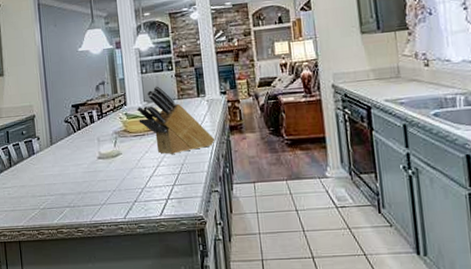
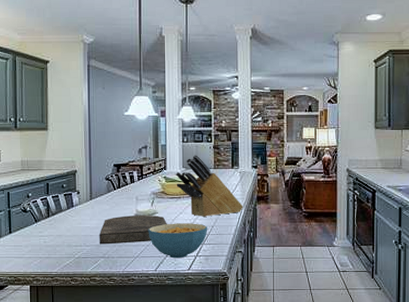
cutting board: none [63,157,133,193] -> present [100,214,167,244]
cereal bowl: none [112,162,178,204] -> present [148,223,208,259]

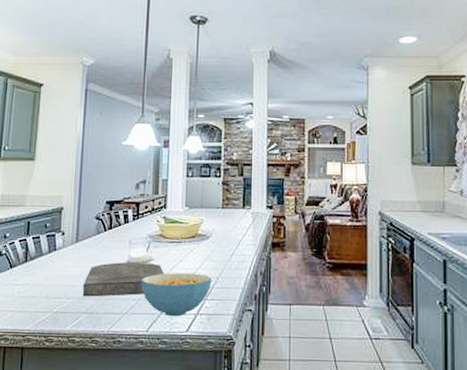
knife block: present [175,155,243,218] -> none [176,192,255,267]

